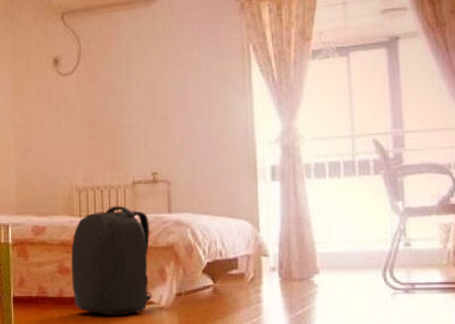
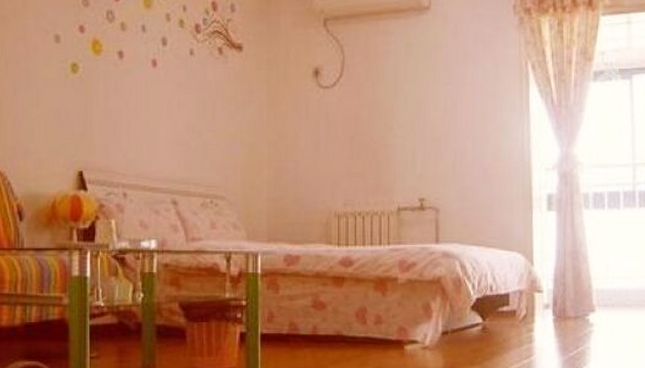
backpack: present [71,206,160,316] -> none [327,234,423,356]

